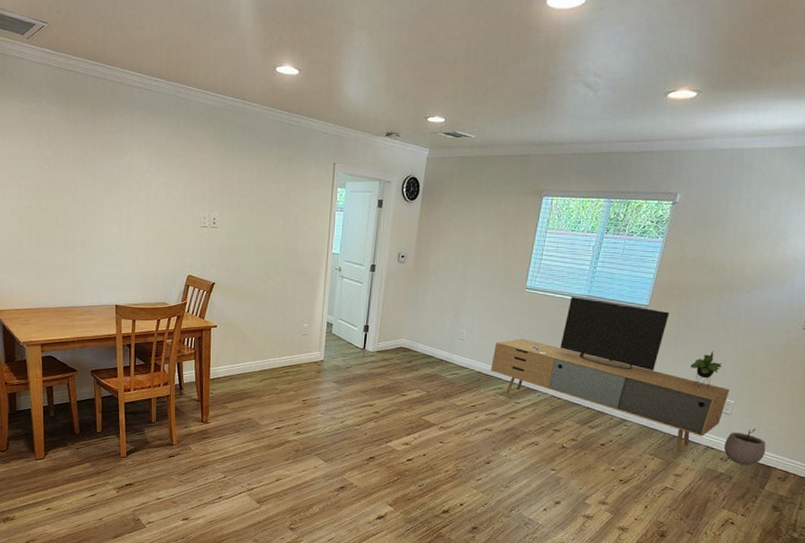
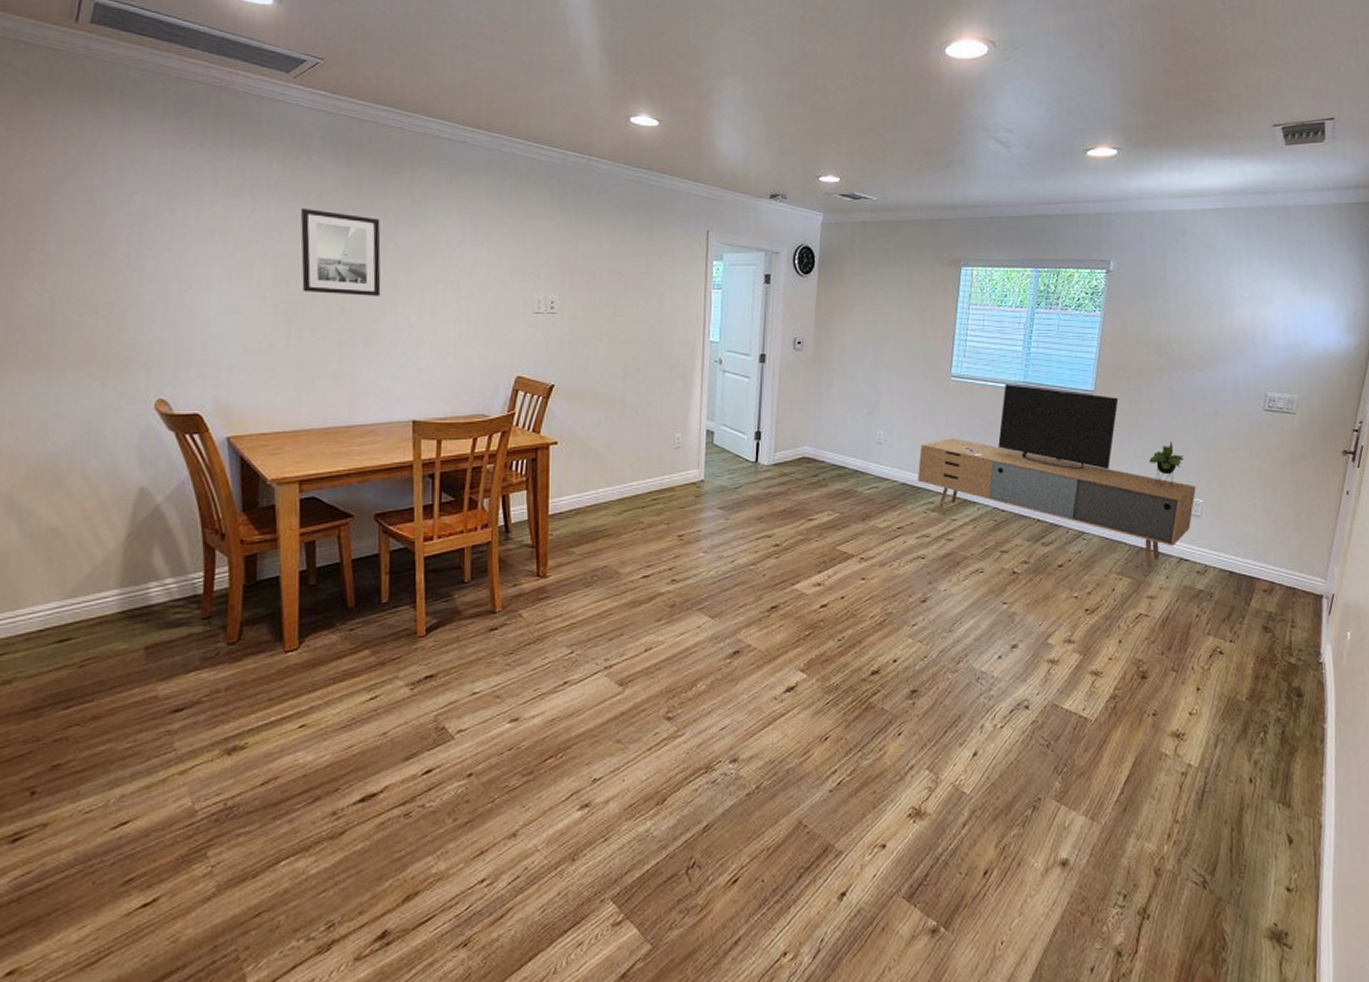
wall art: none [35,142,92,211] -> present [300,207,381,296]
plant pot: present [723,429,766,466] -> none [1198,532,1245,578]

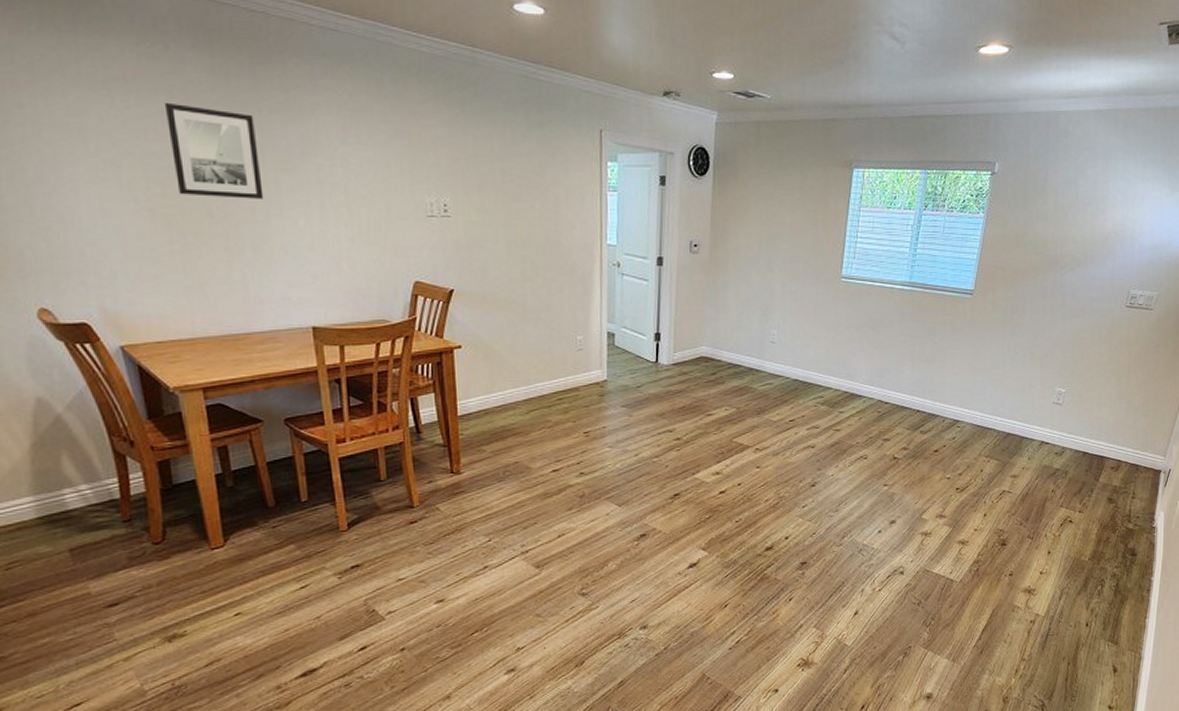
media console: present [918,383,1196,568] -> none [809,283,1060,451]

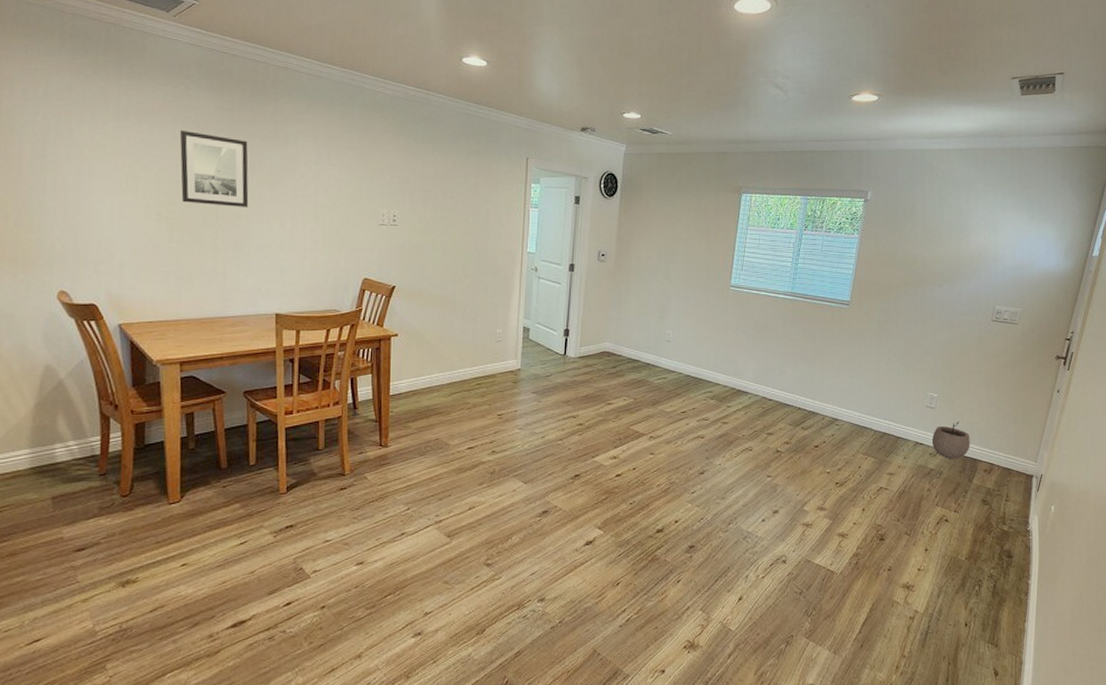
plant pot: none [1058,418,1098,458] -> present [931,422,970,459]

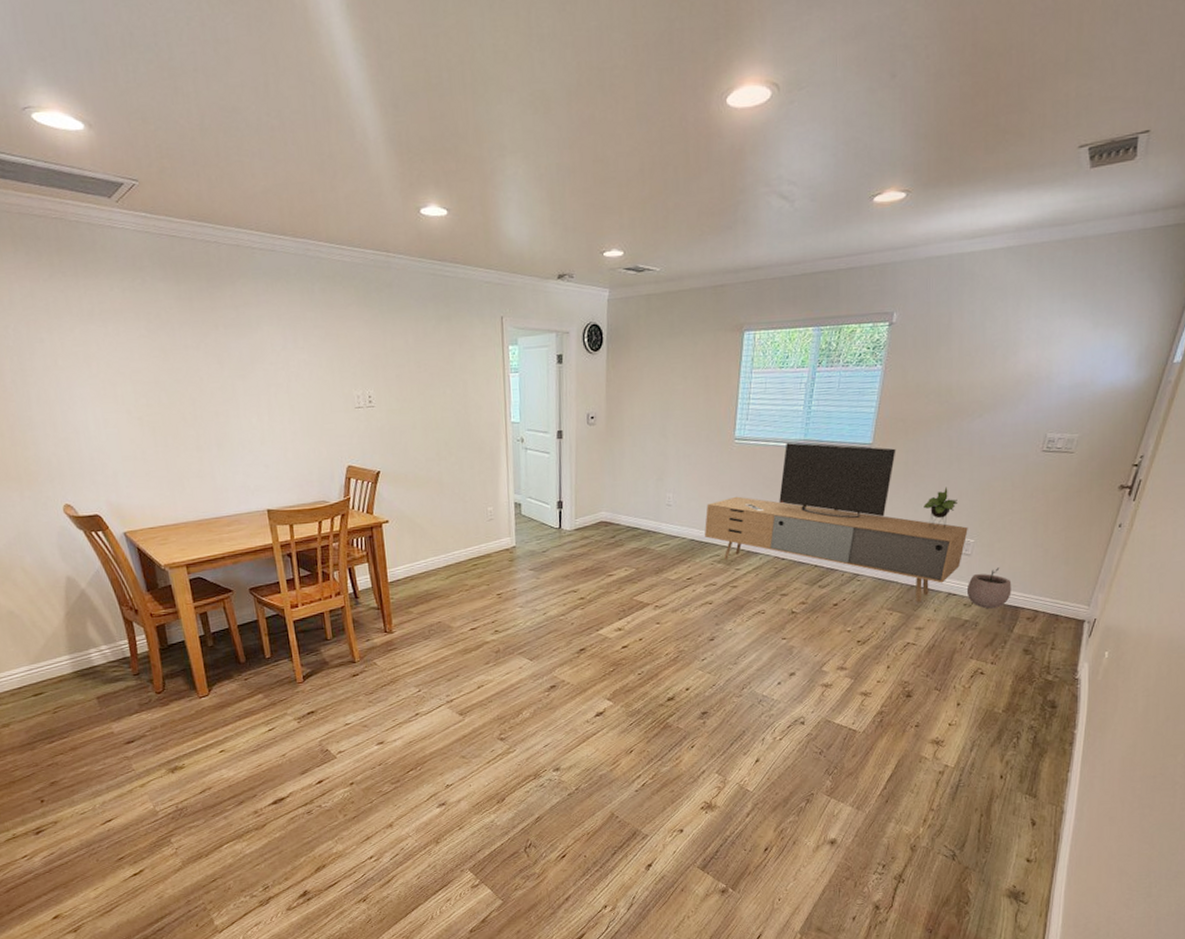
wall art: present [179,129,249,207] -> none [144,327,224,404]
media console: none [700,293,932,450] -> present [705,442,968,603]

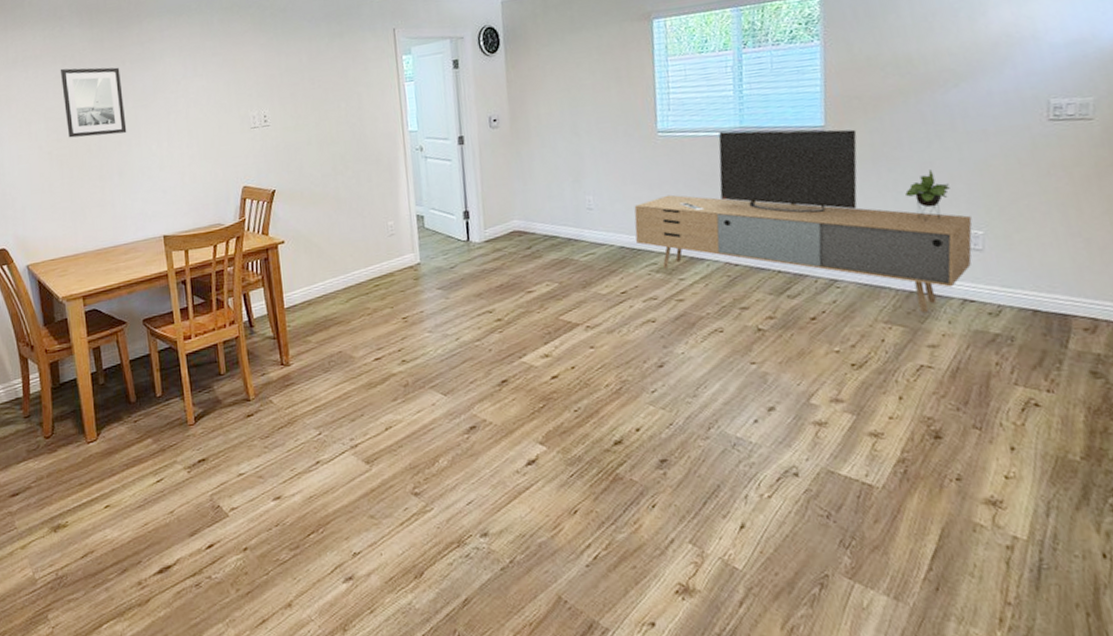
wall art: none [144,327,224,404] -> present [60,67,127,138]
plant pot: present [966,568,1012,609] -> none [987,264,1053,319]

